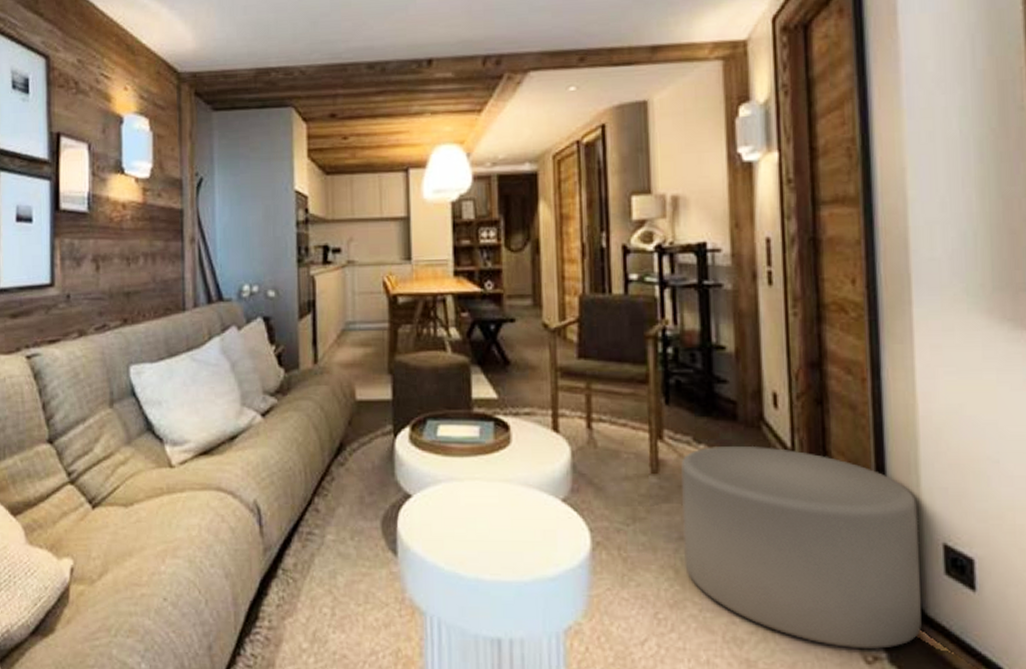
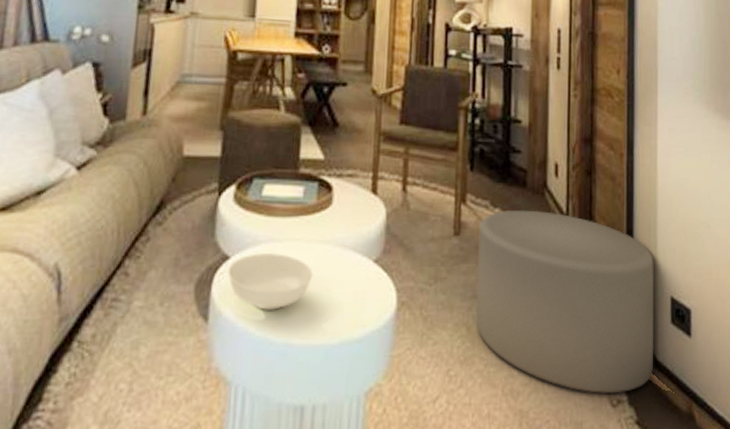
bowl: none [411,492,498,546] -> present [227,253,313,310]

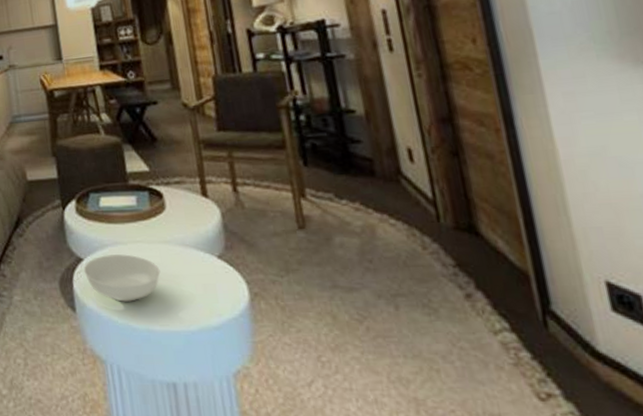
pouf: present [476,210,655,394] -> none [326,198,595,387]

